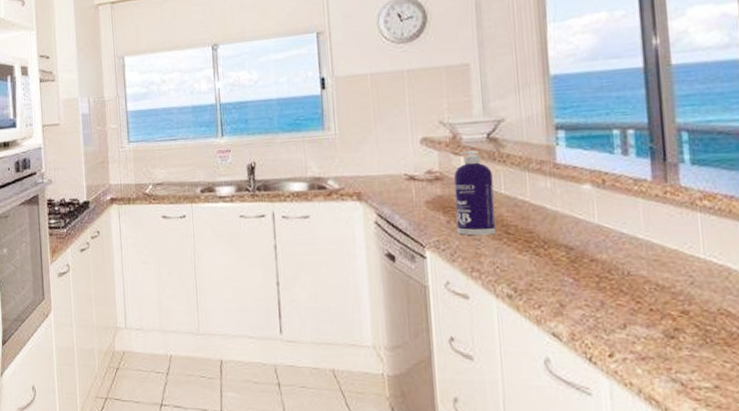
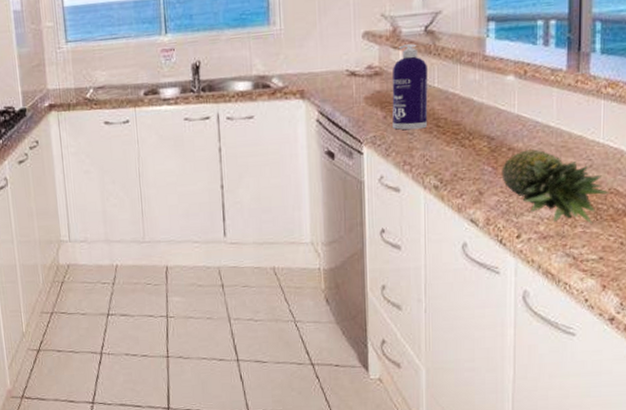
fruit: none [584,262,721,347] -> present [501,149,611,224]

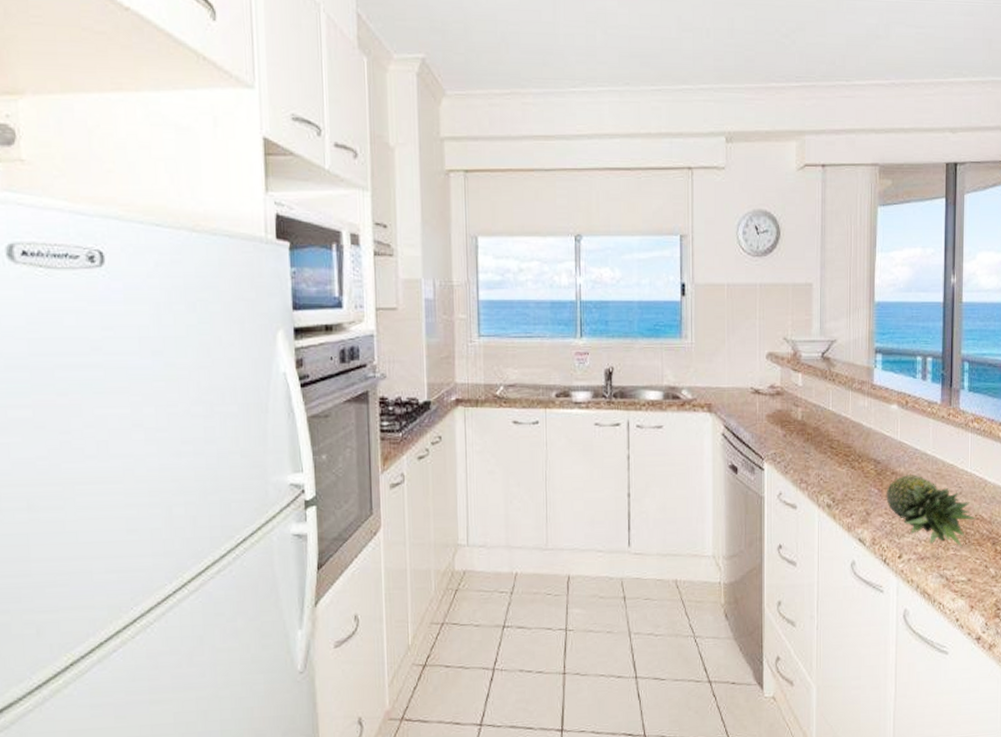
spray bottle: present [392,44,428,130] -> none [791,368,823,449]

